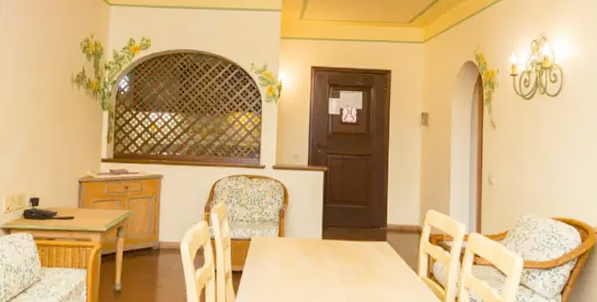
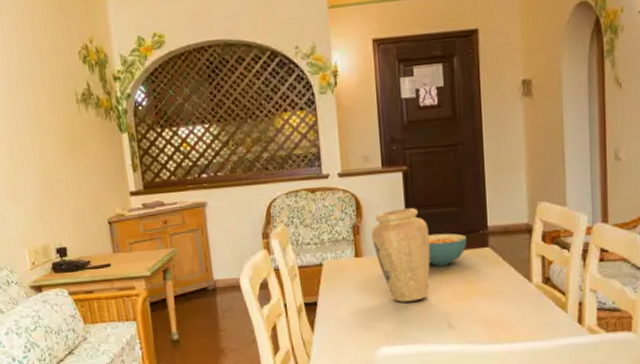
vase: none [293,201,340,280] -> present [371,208,430,302]
cereal bowl: none [338,225,370,253] -> present [427,233,467,266]

